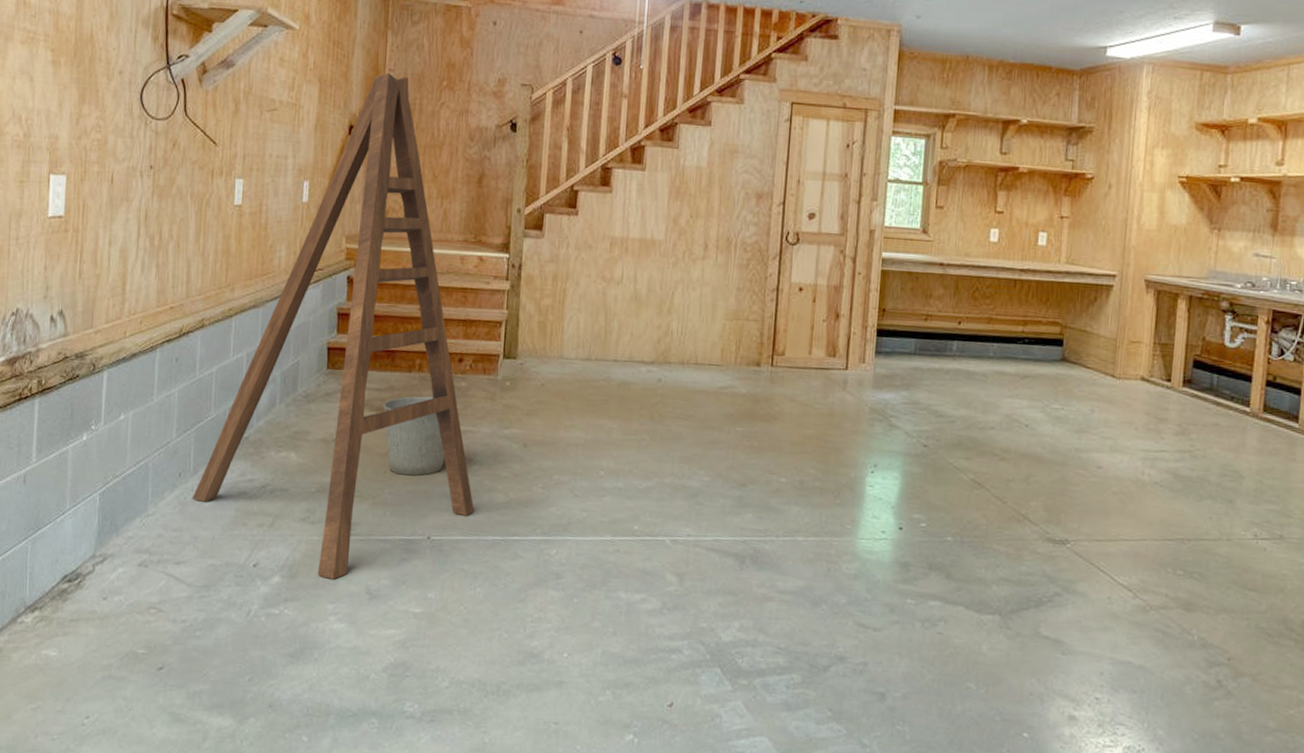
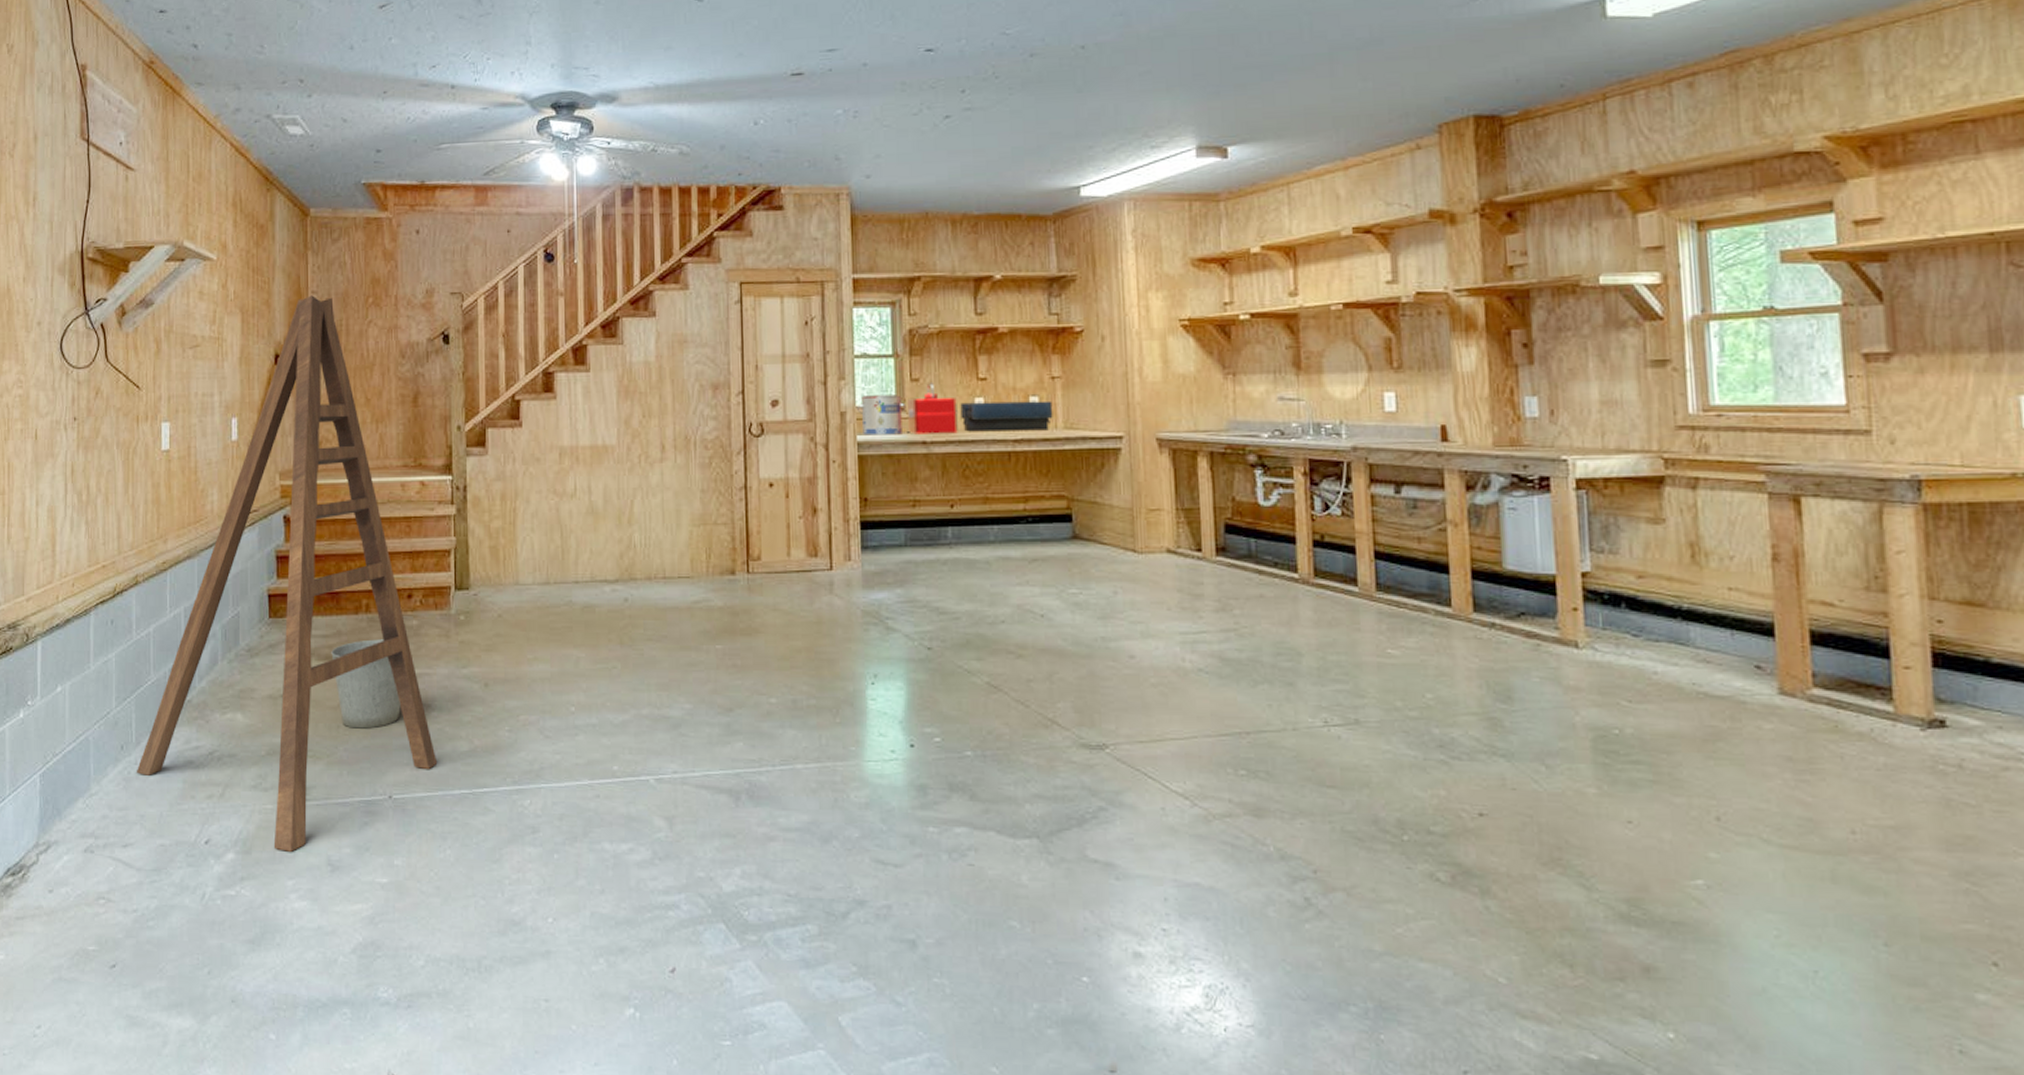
paint can: none [884,217,929,255] -> present [856,395,906,436]
toolbox: none [929,210,975,259] -> present [907,381,958,435]
tool box: none [976,231,1059,264] -> present [960,400,1053,432]

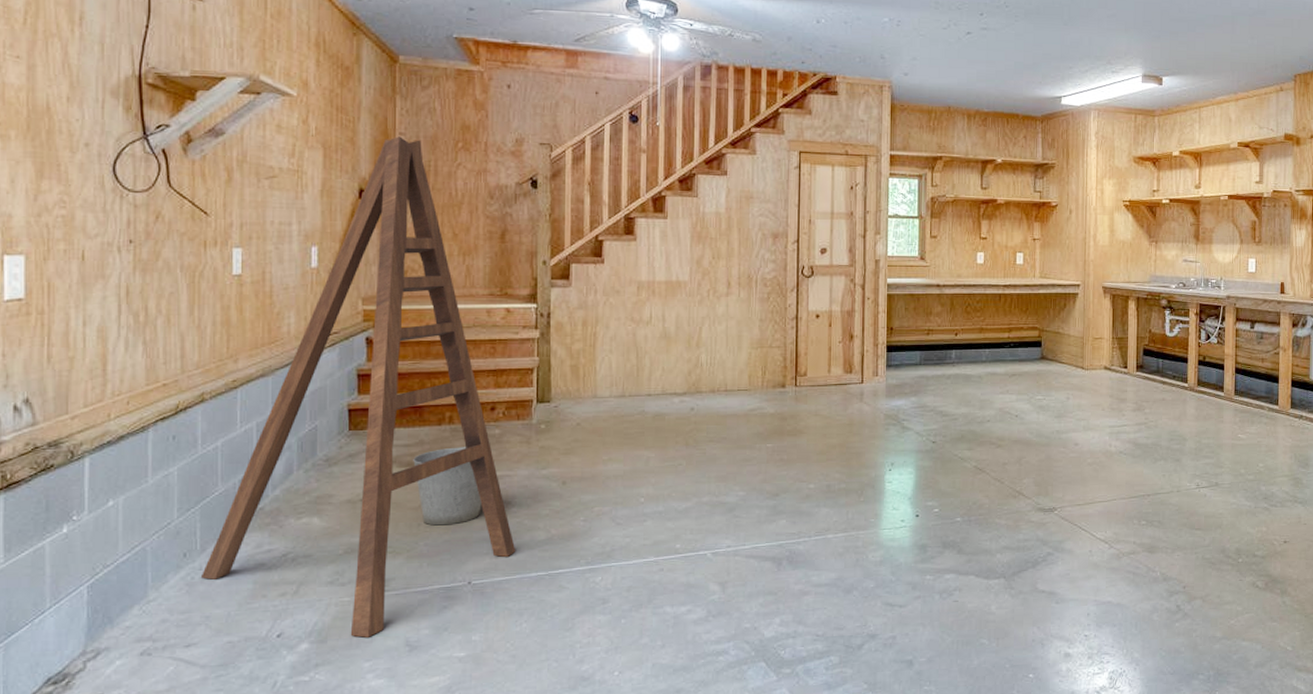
paint can: present [856,395,906,436] -> none [888,247,926,279]
toolbox: present [907,381,958,435] -> none [927,238,964,279]
tool box: present [960,400,1053,432] -> none [966,256,1033,279]

